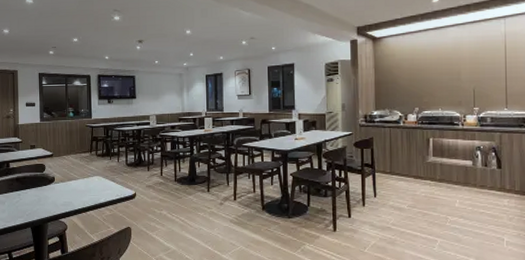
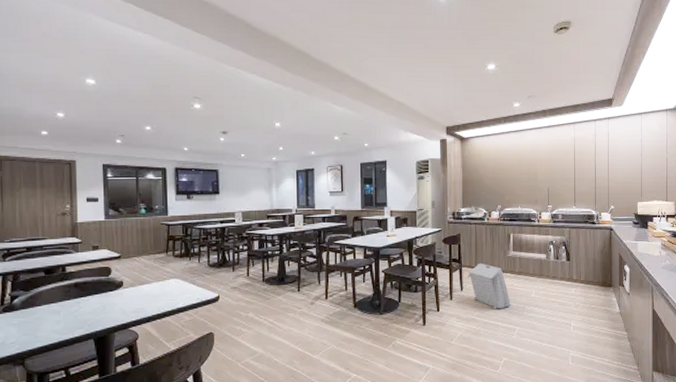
storage bin: none [382,168,431,218] -> present [468,263,511,309]

